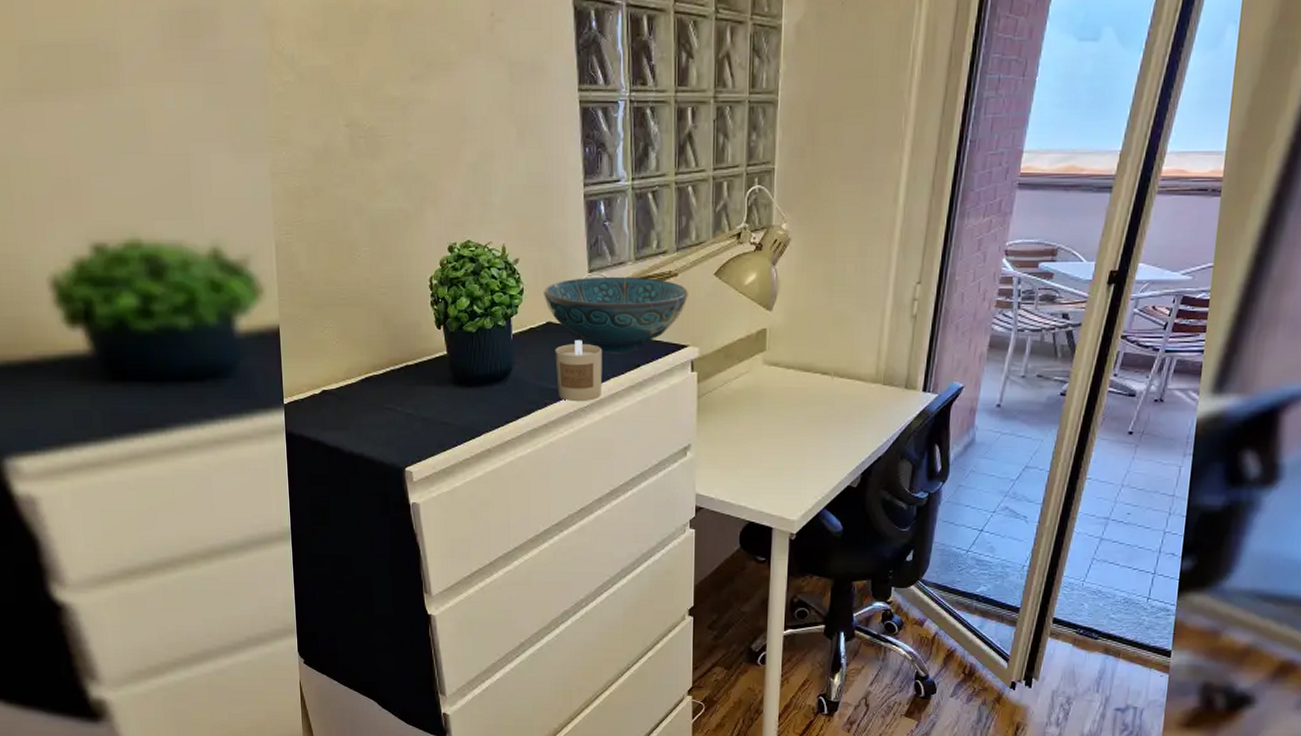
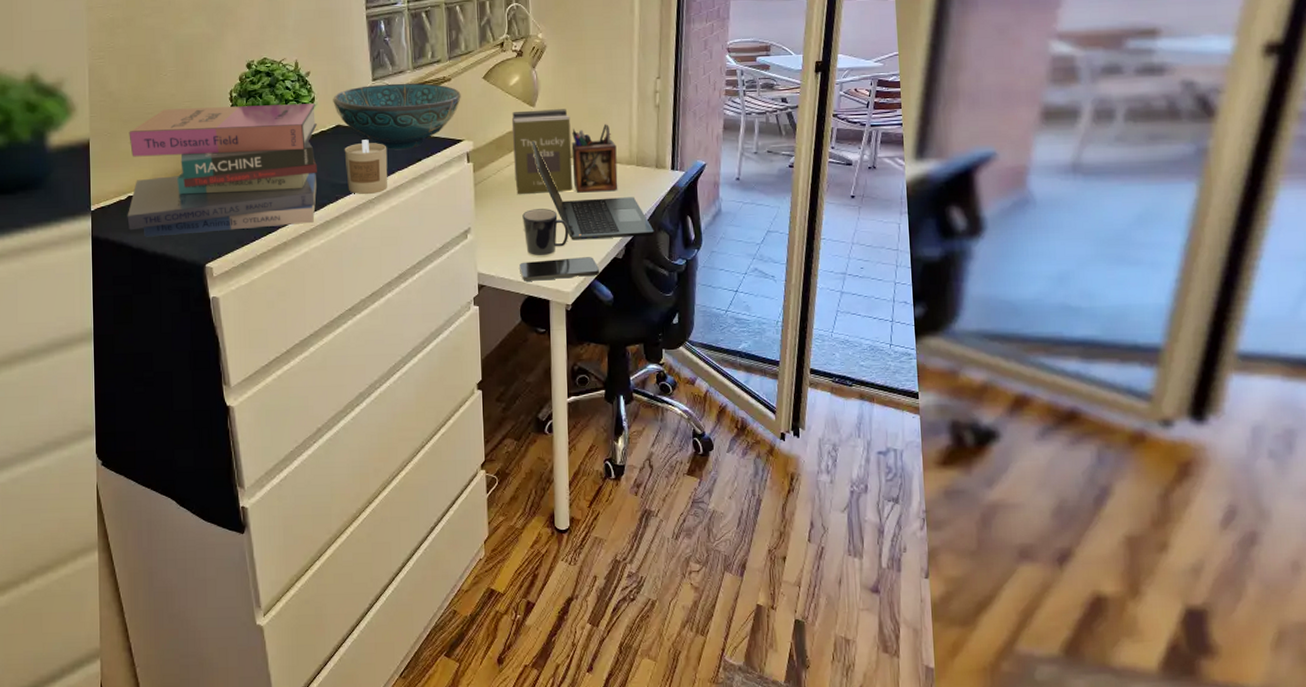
books: none [321,295,525,436] -> present [127,103,317,237]
smartphone: none [742,483,830,506] -> present [519,257,599,281]
books: none [743,315,812,411] -> present [511,109,573,194]
mug: none [749,428,800,483] -> present [522,209,569,259]
laptop: none [765,350,896,465] -> present [531,140,654,241]
desk organizer: none [809,335,862,412] -> present [571,124,618,193]

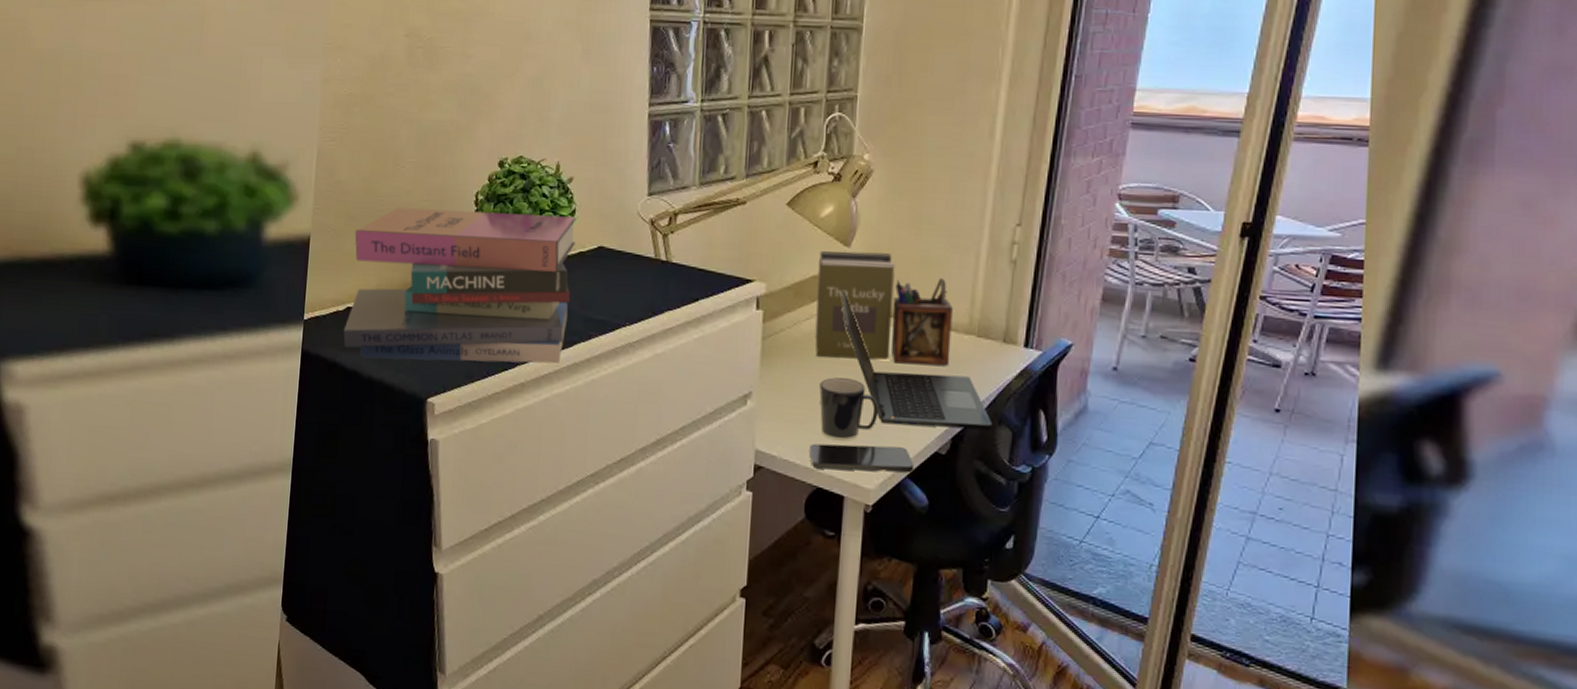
decorative bowl: present [333,83,461,151] -> none [597,200,757,286]
candle: present [344,139,388,195] -> none [604,267,658,337]

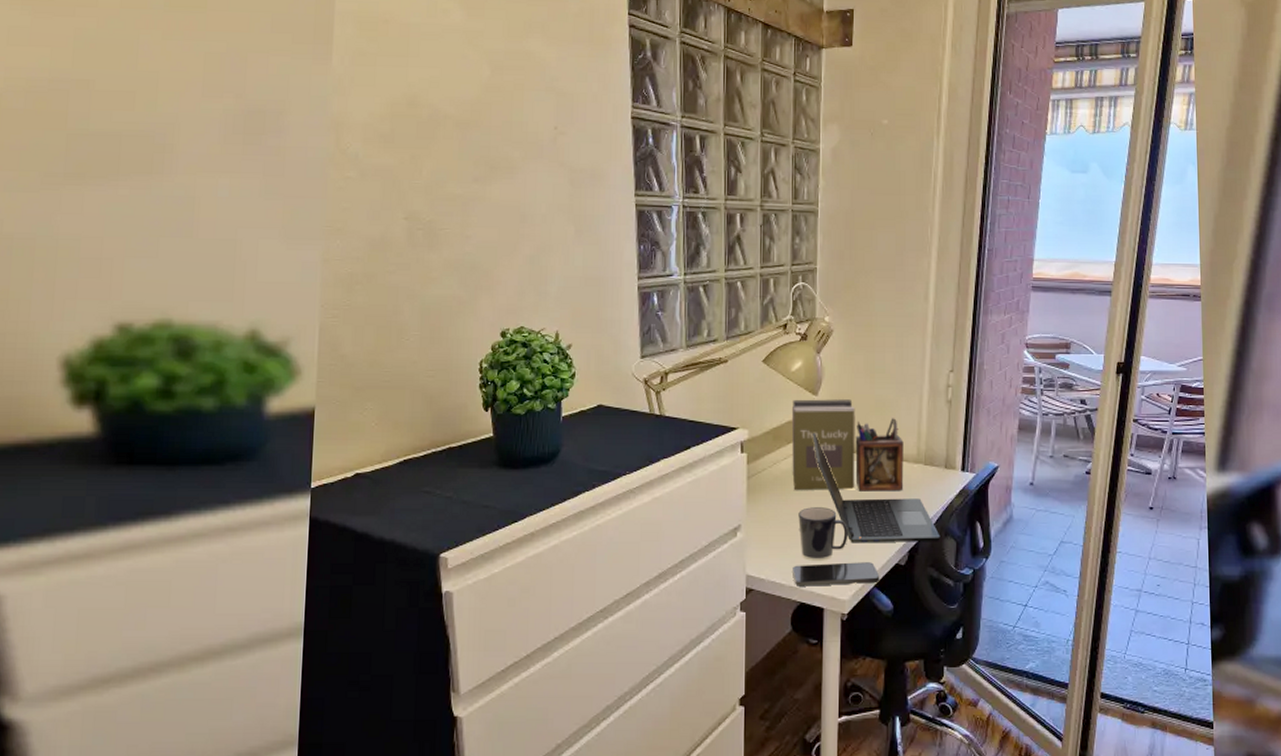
books: present [343,208,577,364] -> none [352,378,577,521]

